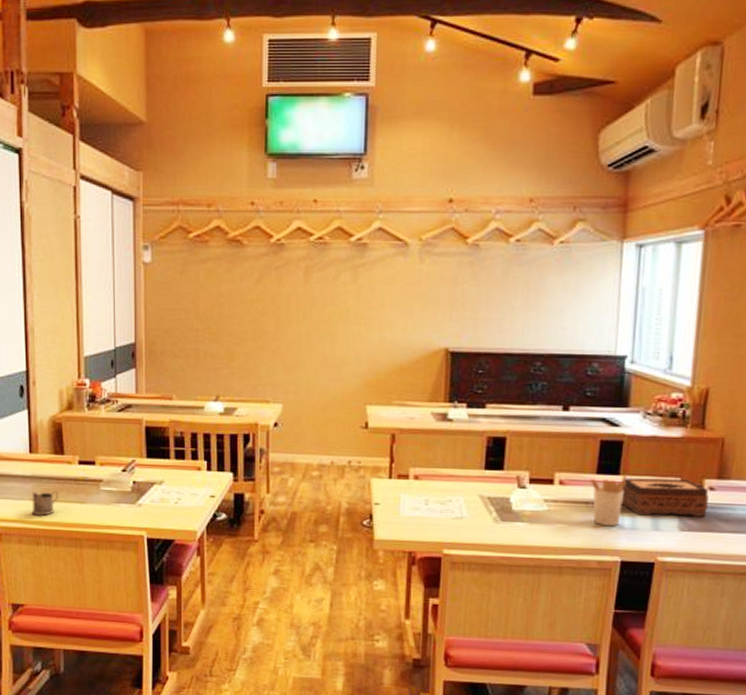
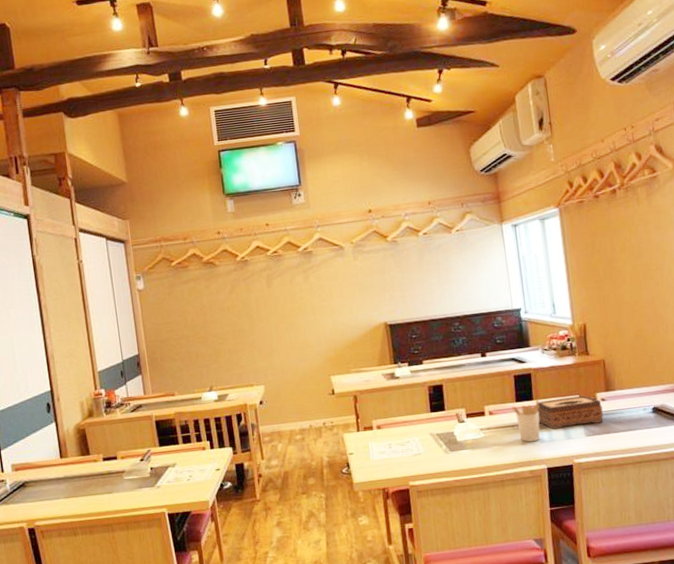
tea glass holder: present [31,491,58,516] -> none [66,487,89,511]

